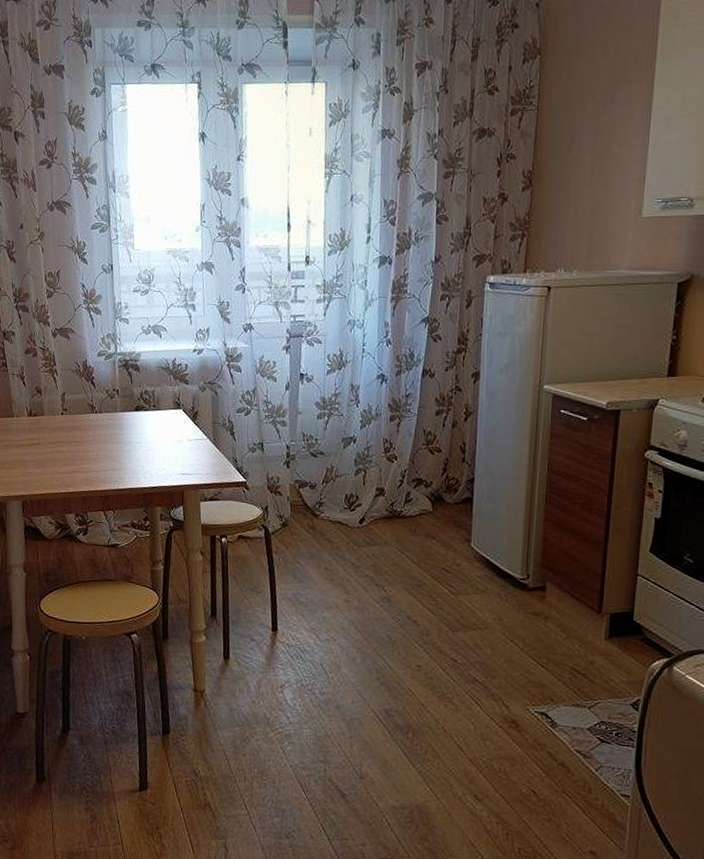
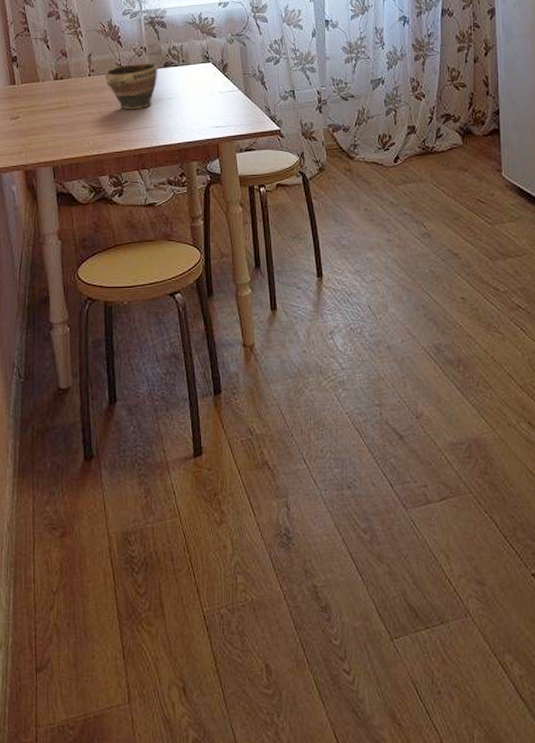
bowl: none [77,405,129,451] -> present [105,63,158,110]

